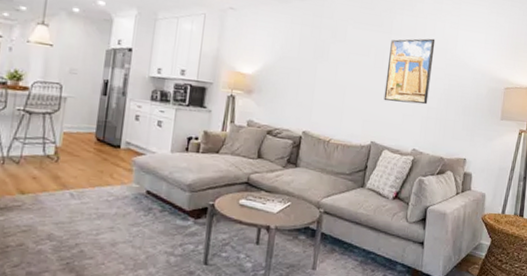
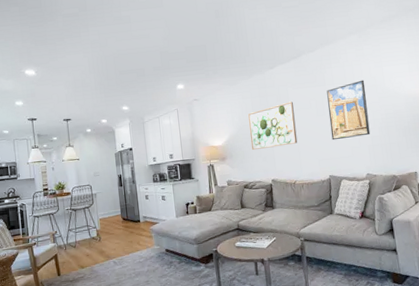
wall art: none [287,41,350,95] -> present [248,101,298,151]

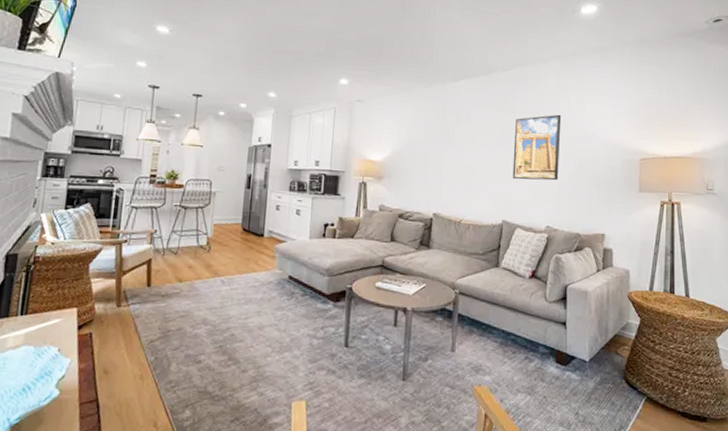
wall art: present [248,101,298,151] -> none [415,124,474,175]

